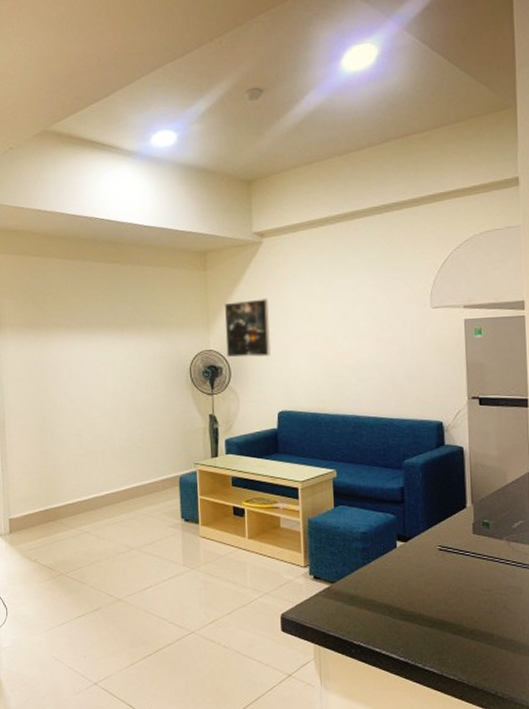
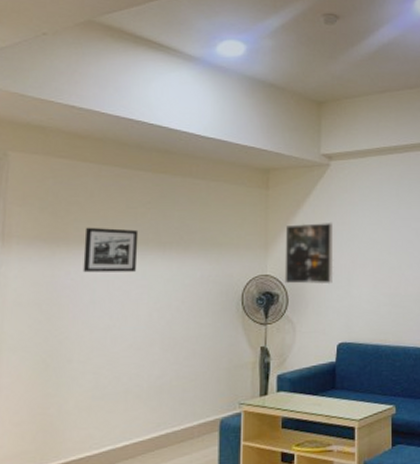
picture frame: none [59,314,102,353] -> present [83,227,139,273]

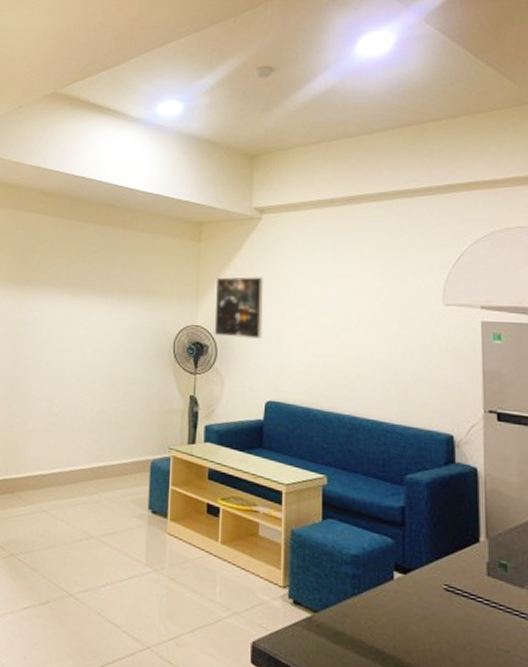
picture frame: present [83,227,139,273] -> none [42,272,87,314]

